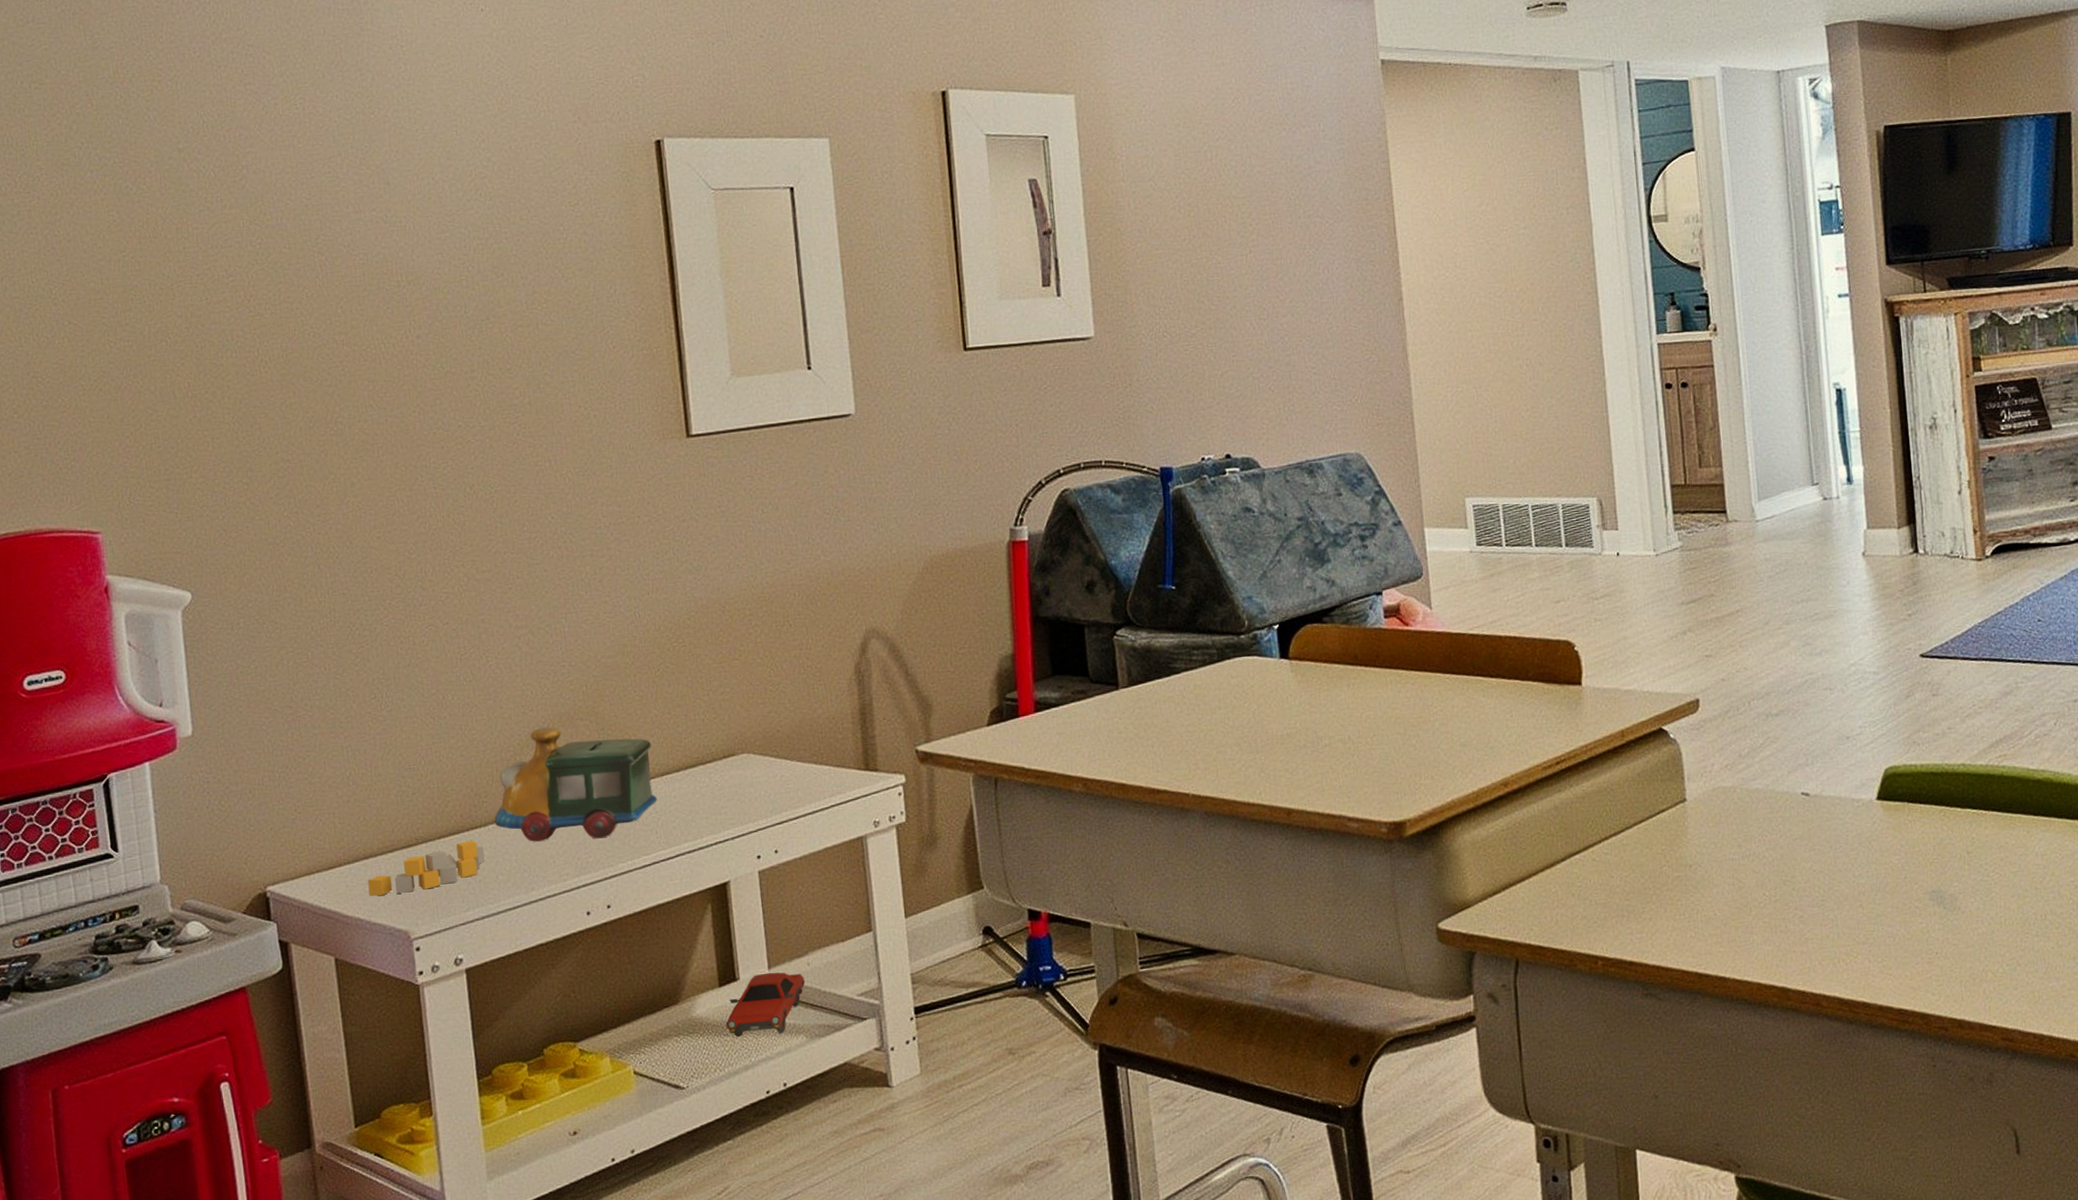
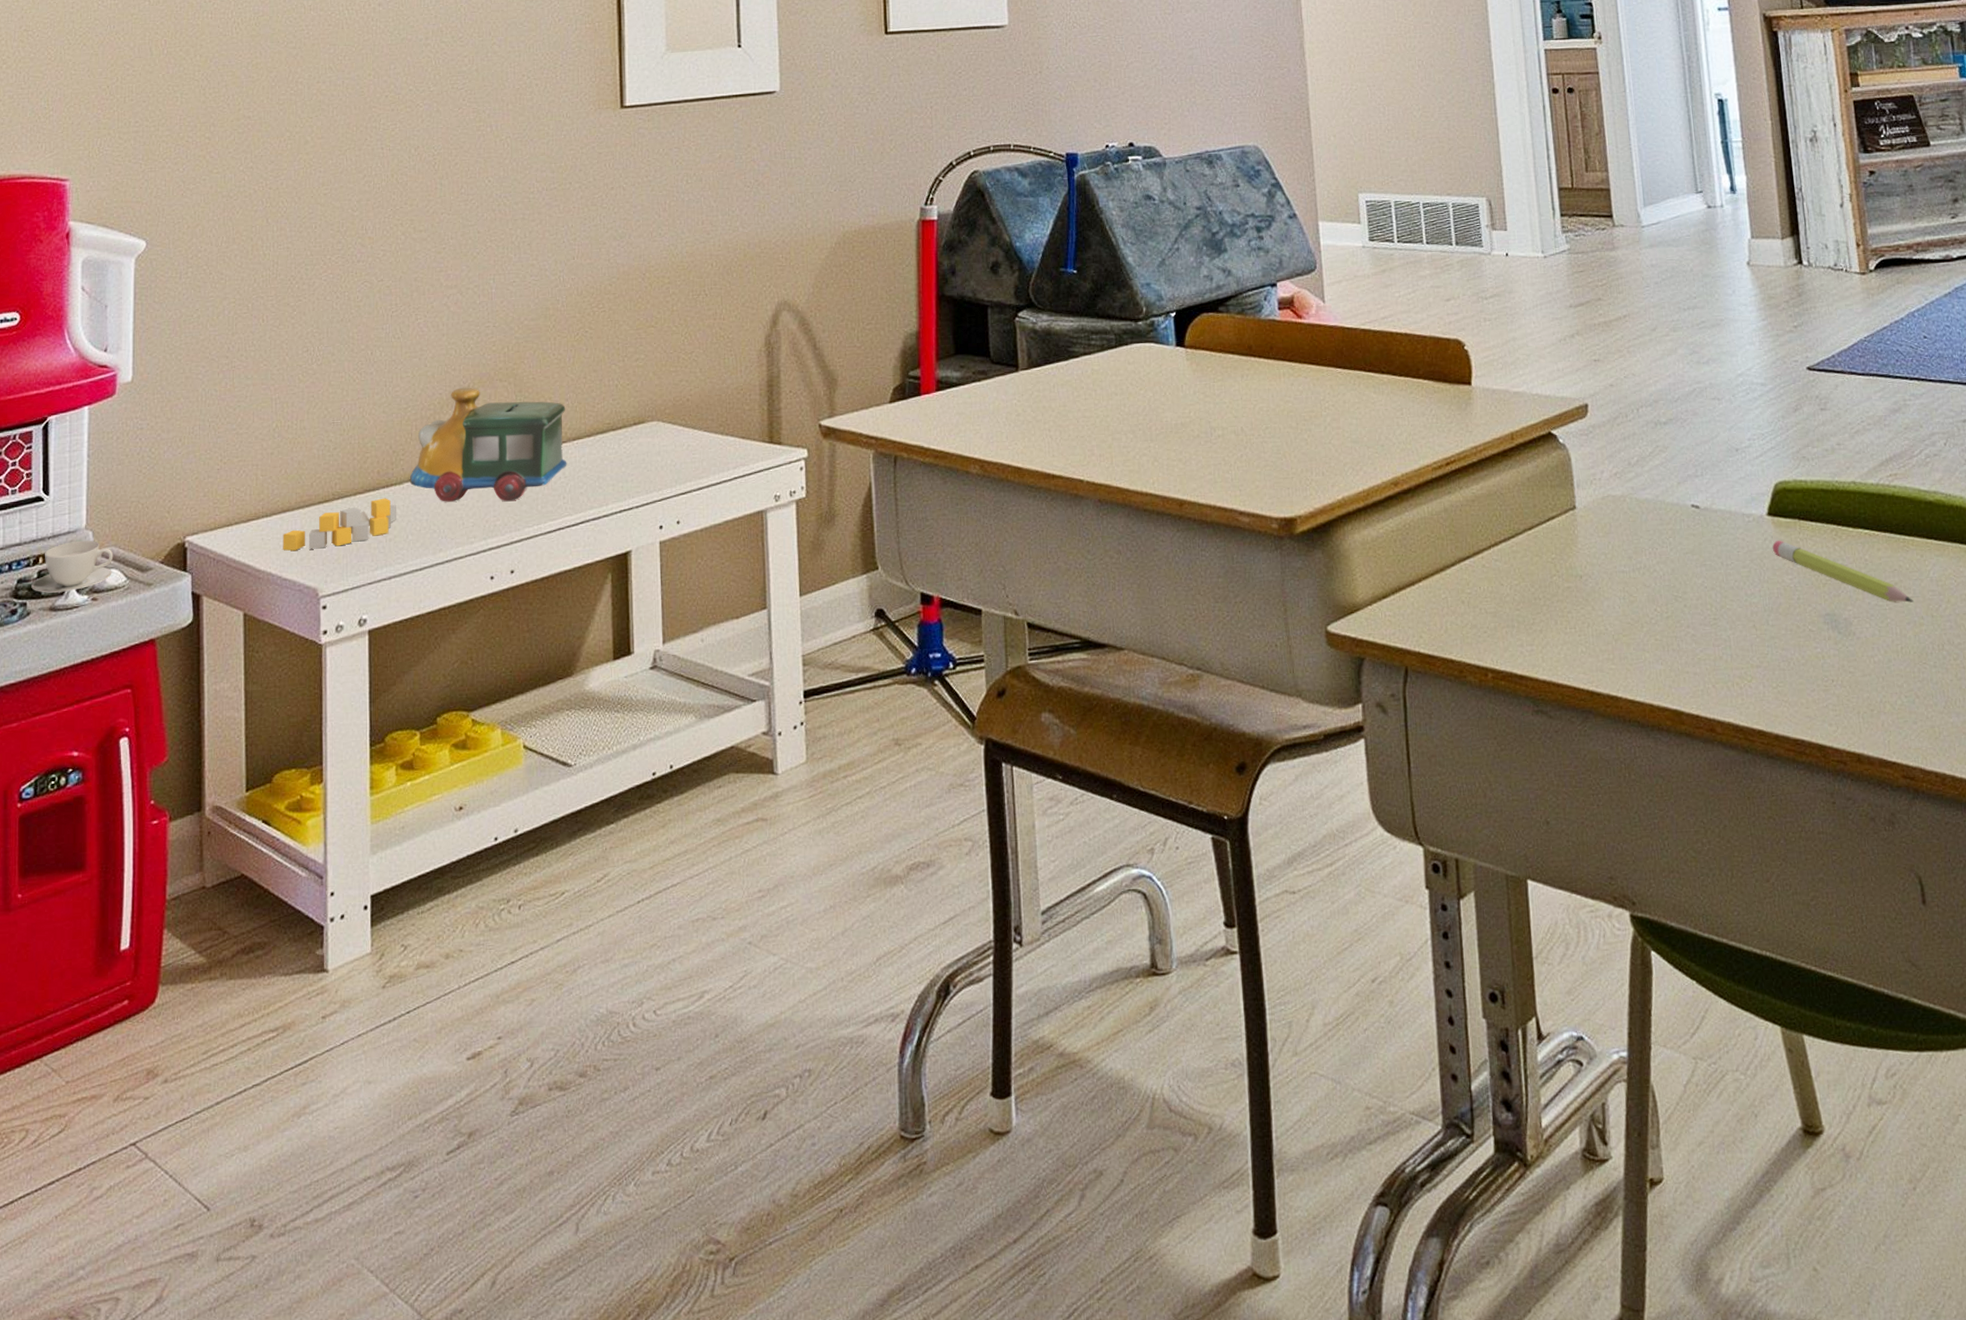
teacup: none [110,894,194,948] -> present [31,540,114,593]
toy car: present [726,972,805,1037] -> none [617,647,698,714]
pencil: none [1881,823,2018,877] -> present [1772,541,1914,603]

